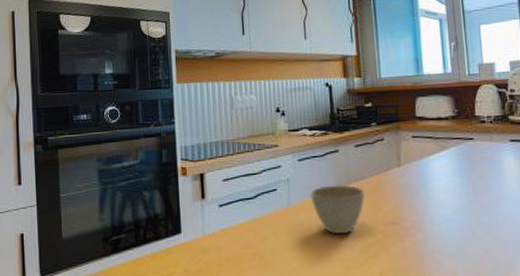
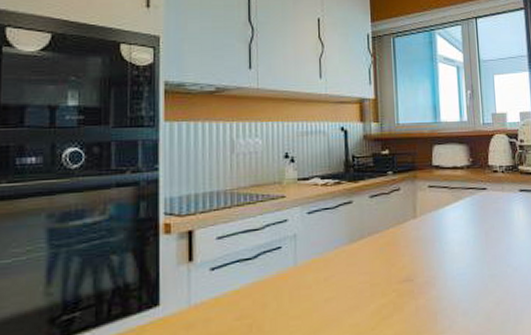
cup: present [309,184,365,233] -> none [318,239,379,295]

